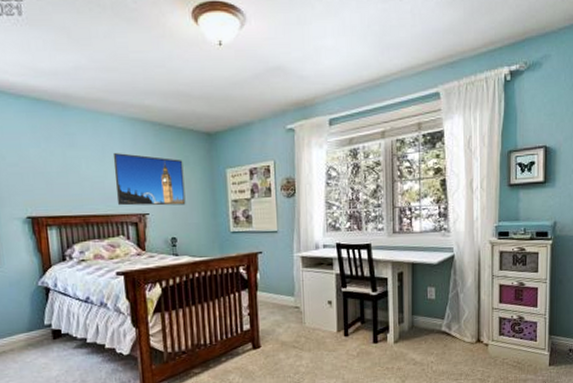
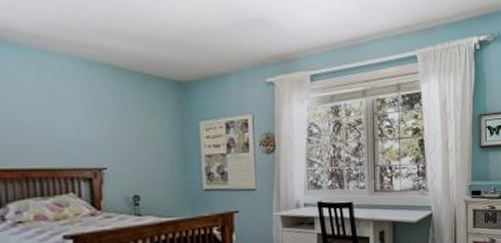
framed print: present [113,153,186,206] -> none [63,99,152,160]

